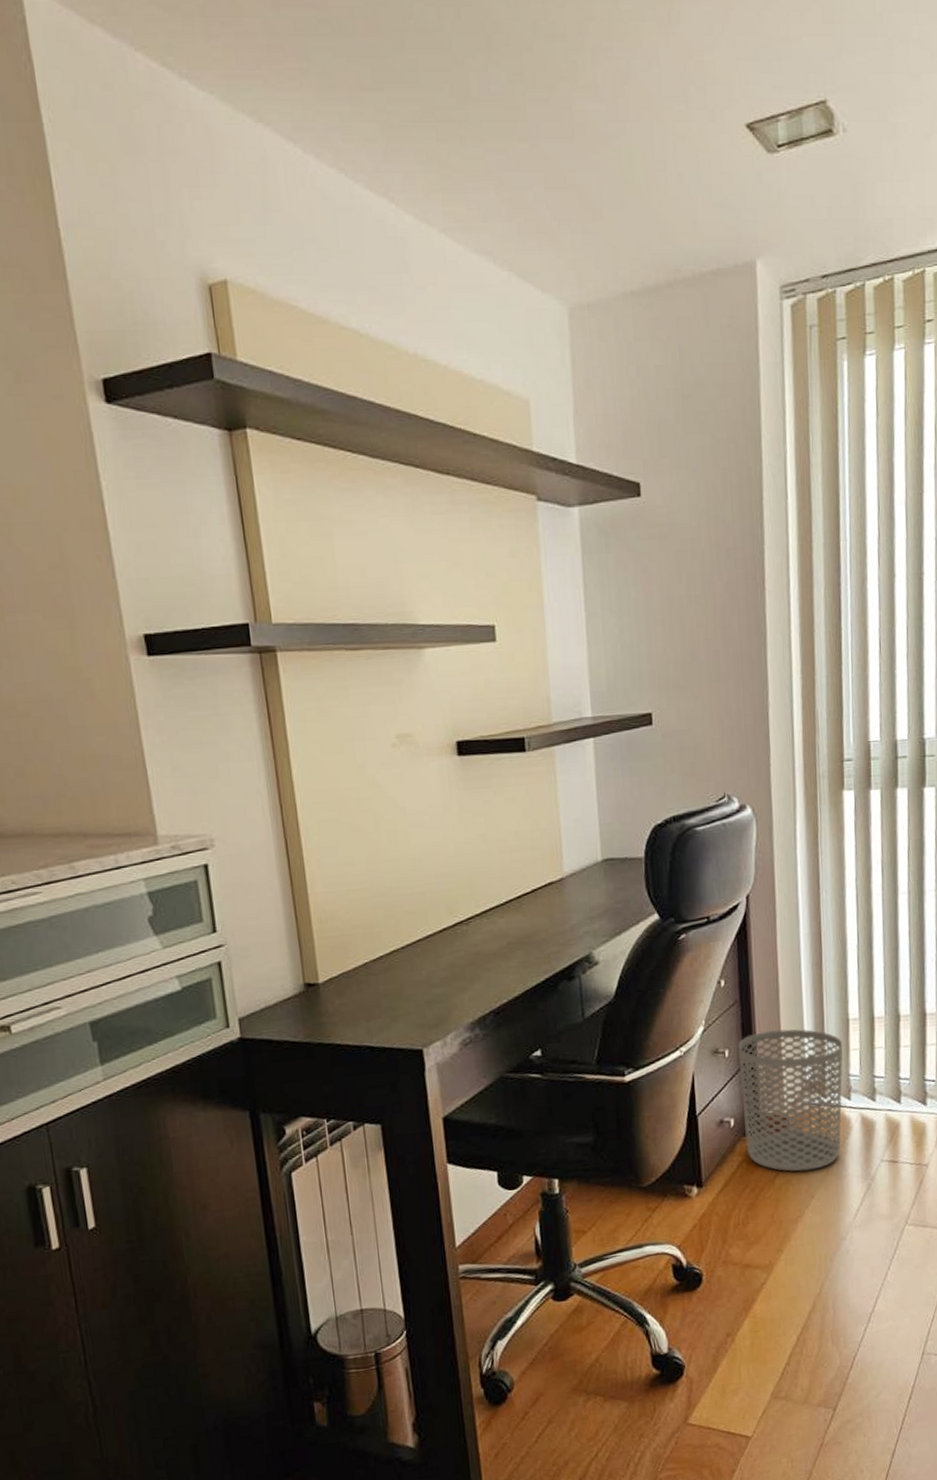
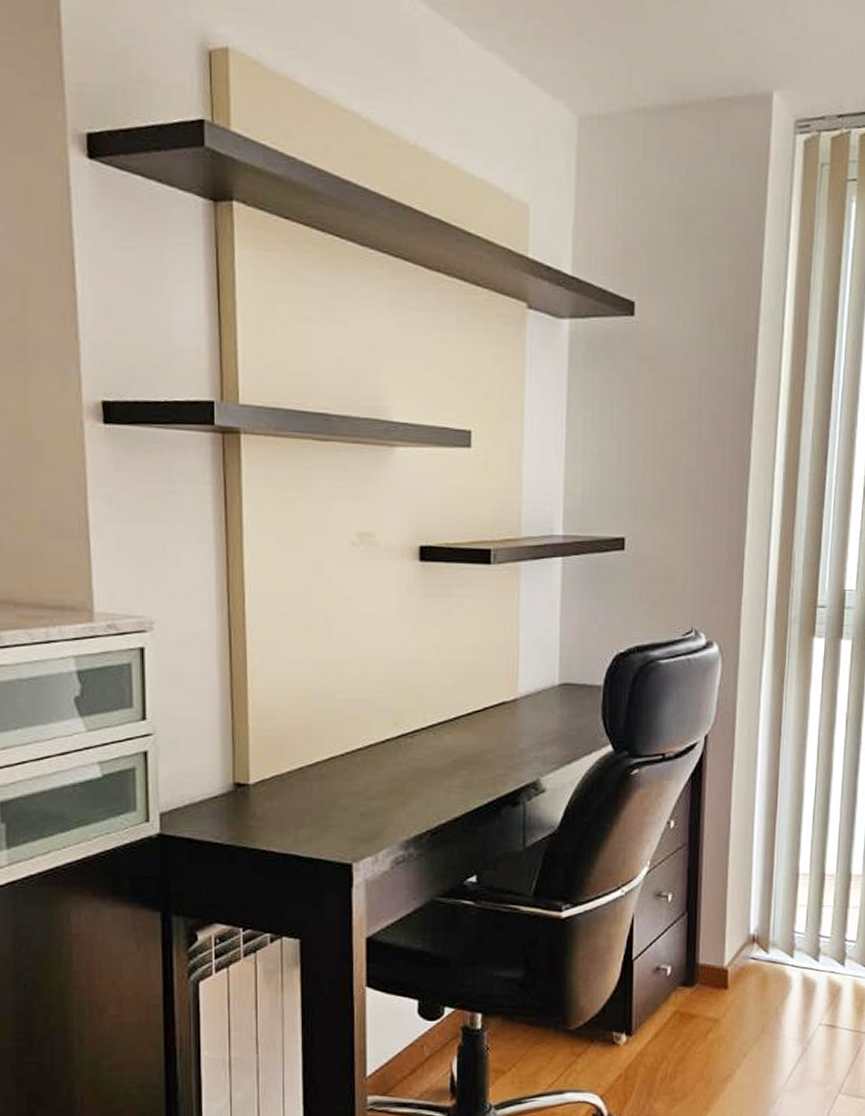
waste bin: present [737,1028,843,1172] -> none [681,877,791,1028]

